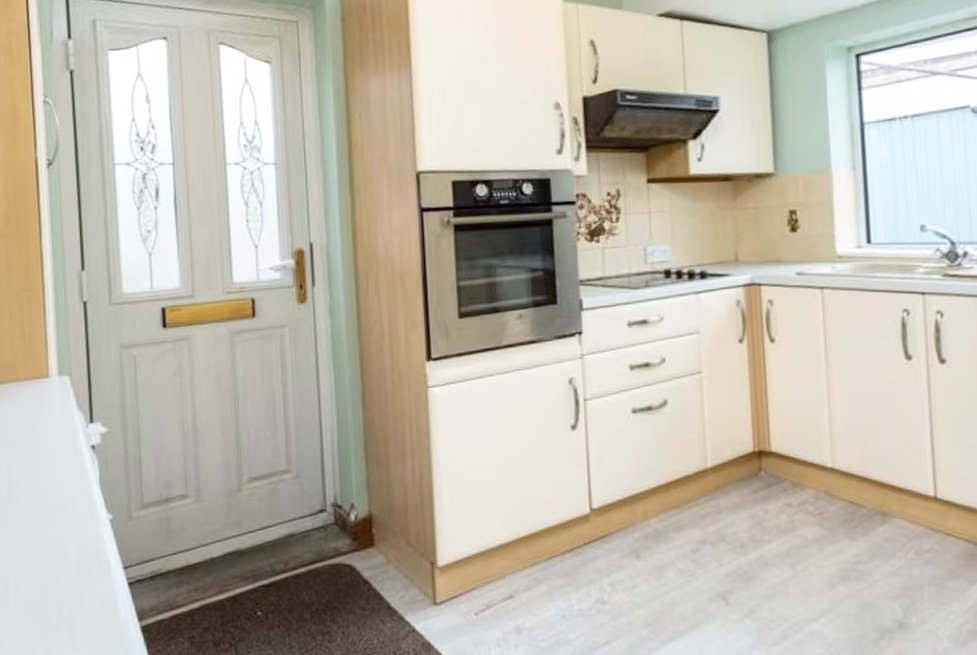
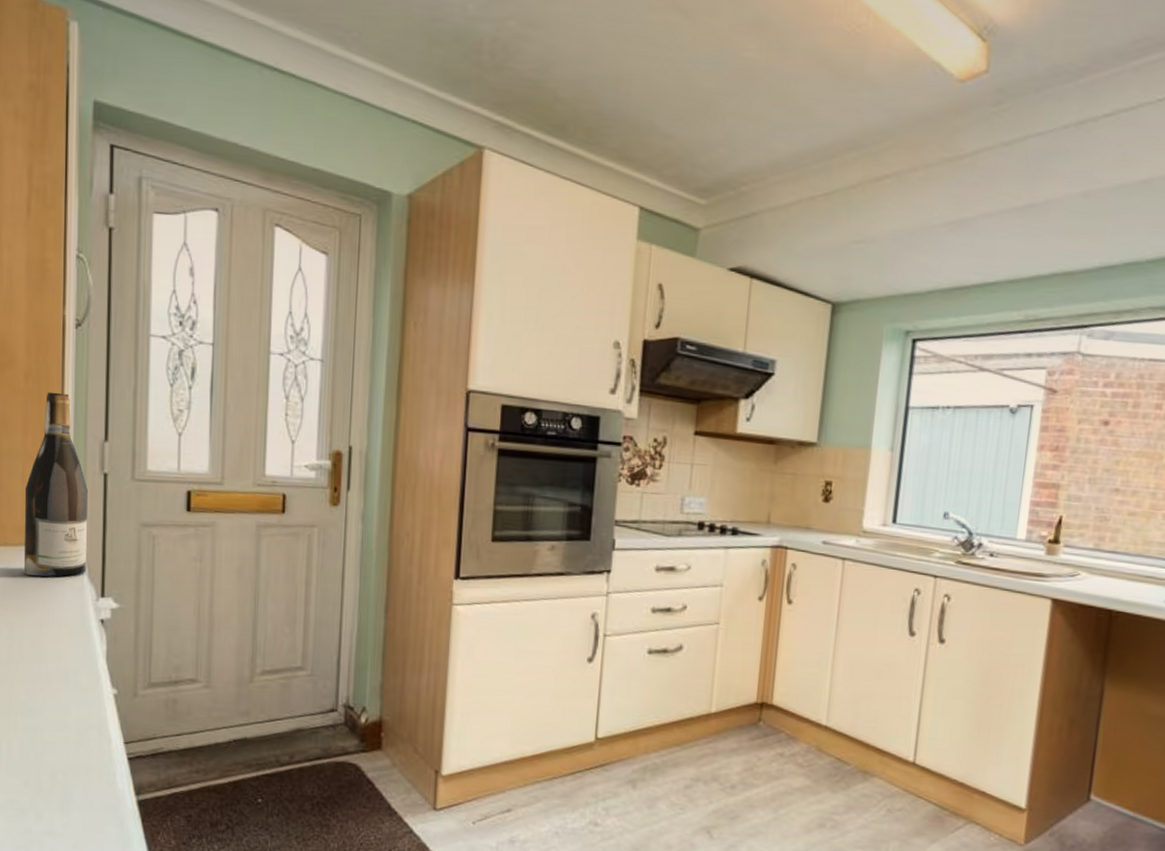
wine bottle: none [12,230,74,411] -> present [23,392,88,577]

